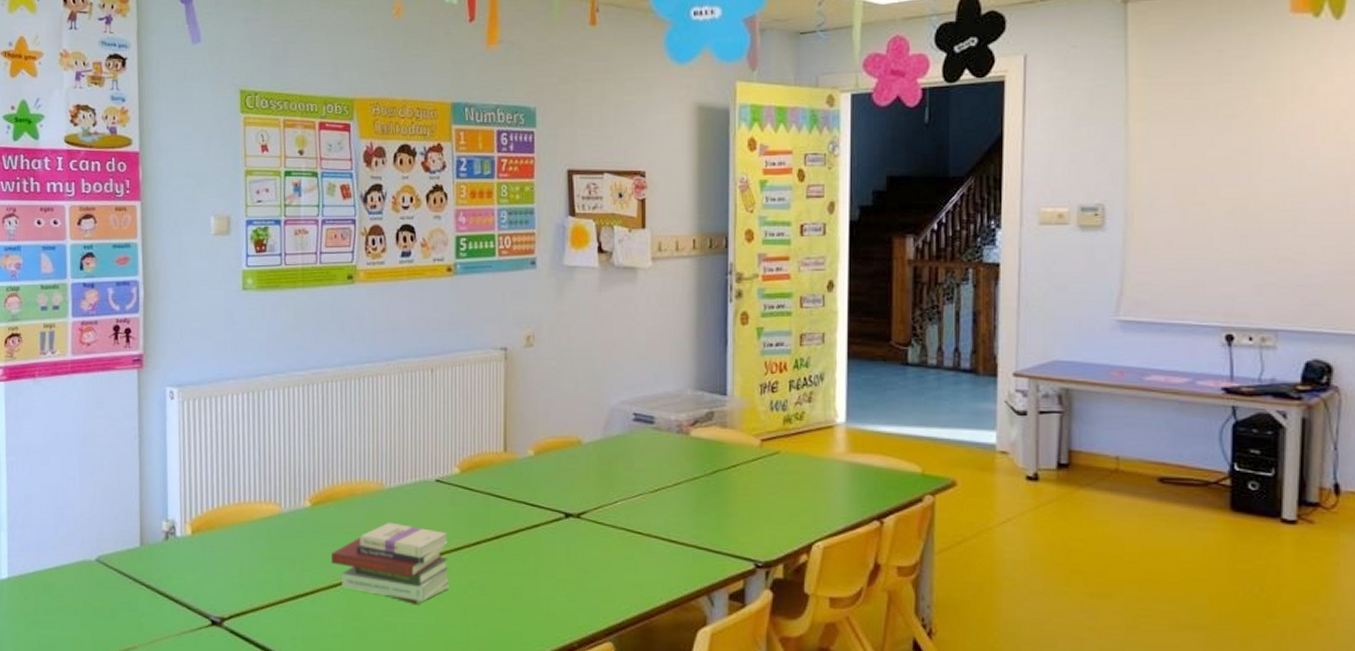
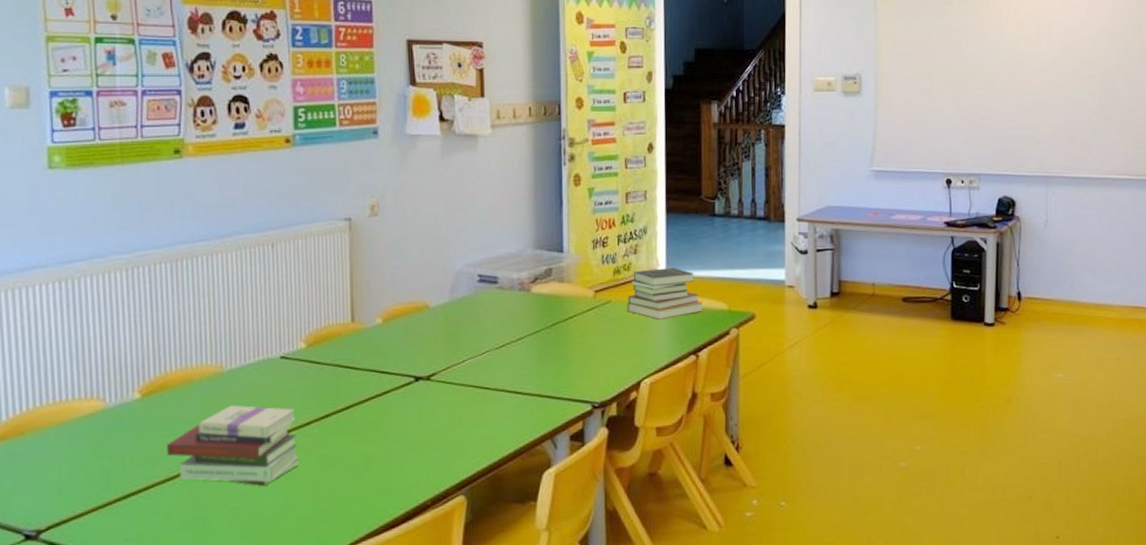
books: none [798,420,890,477] -> present [627,268,703,320]

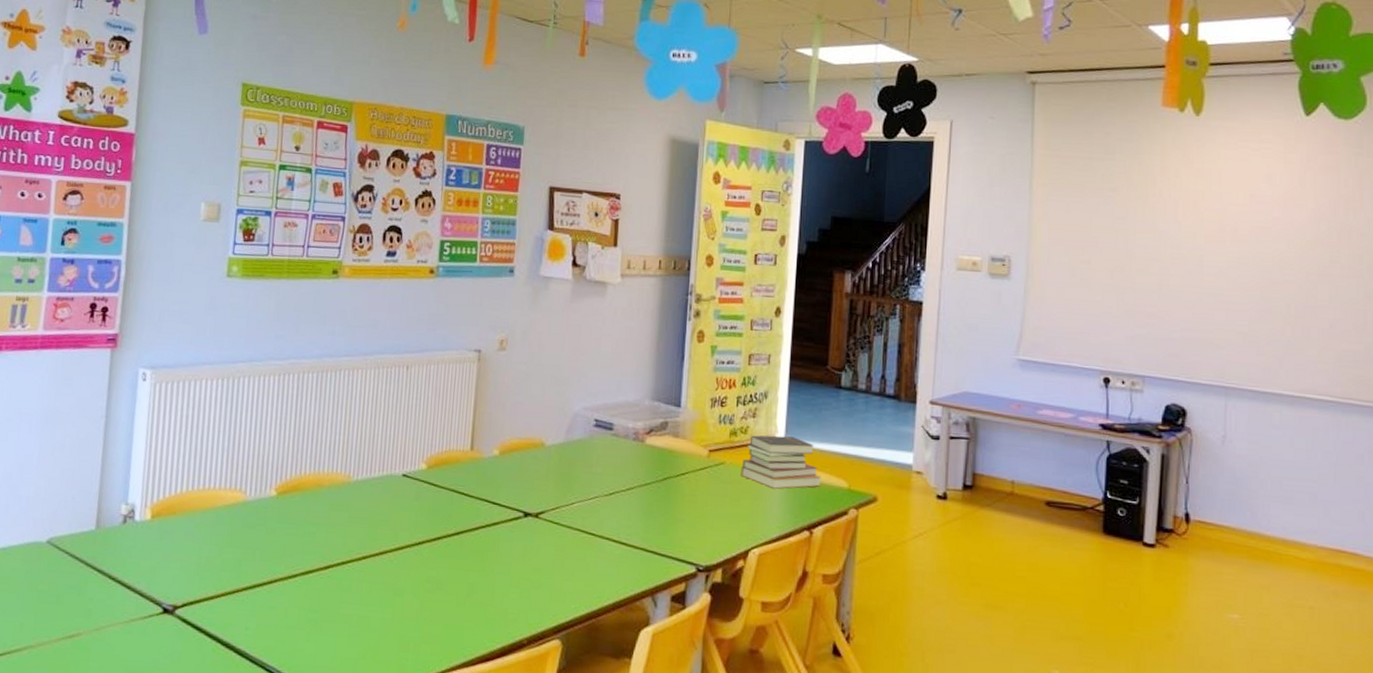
books: present [166,405,299,486] -> none [292,514,411,598]

